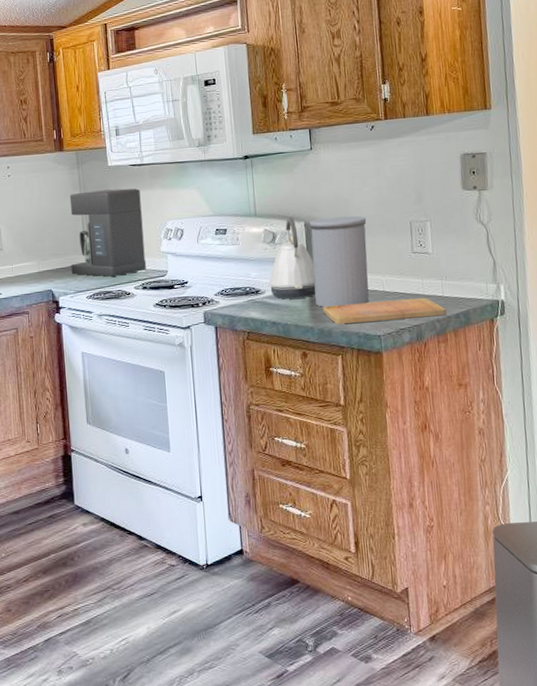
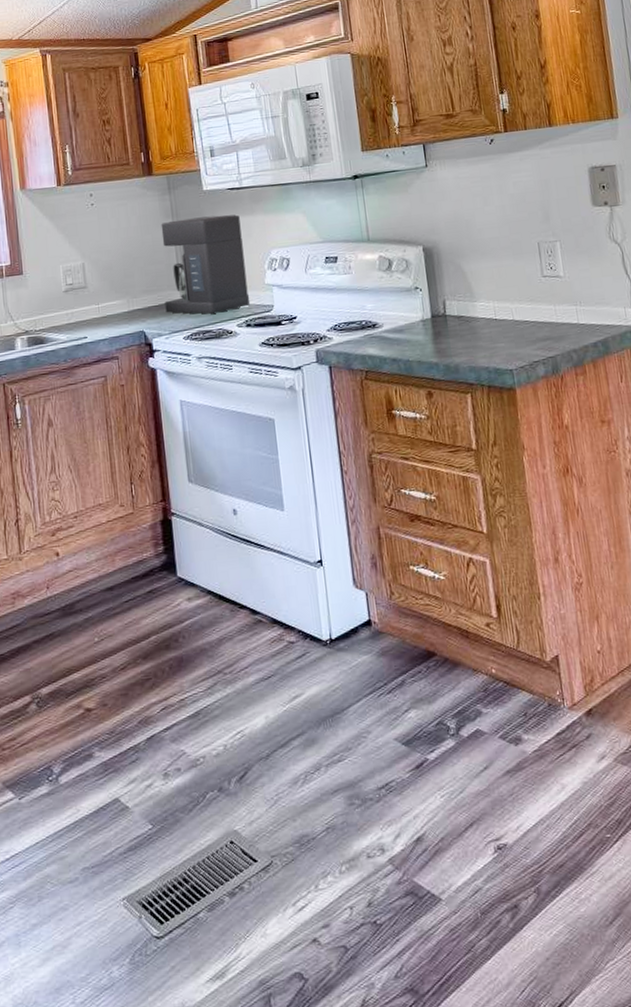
kettle: present [268,216,316,299] -> none [386,240,440,333]
canister: present [309,215,370,307] -> none [428,237,498,340]
cutting board: present [322,297,447,325] -> none [447,325,584,360]

